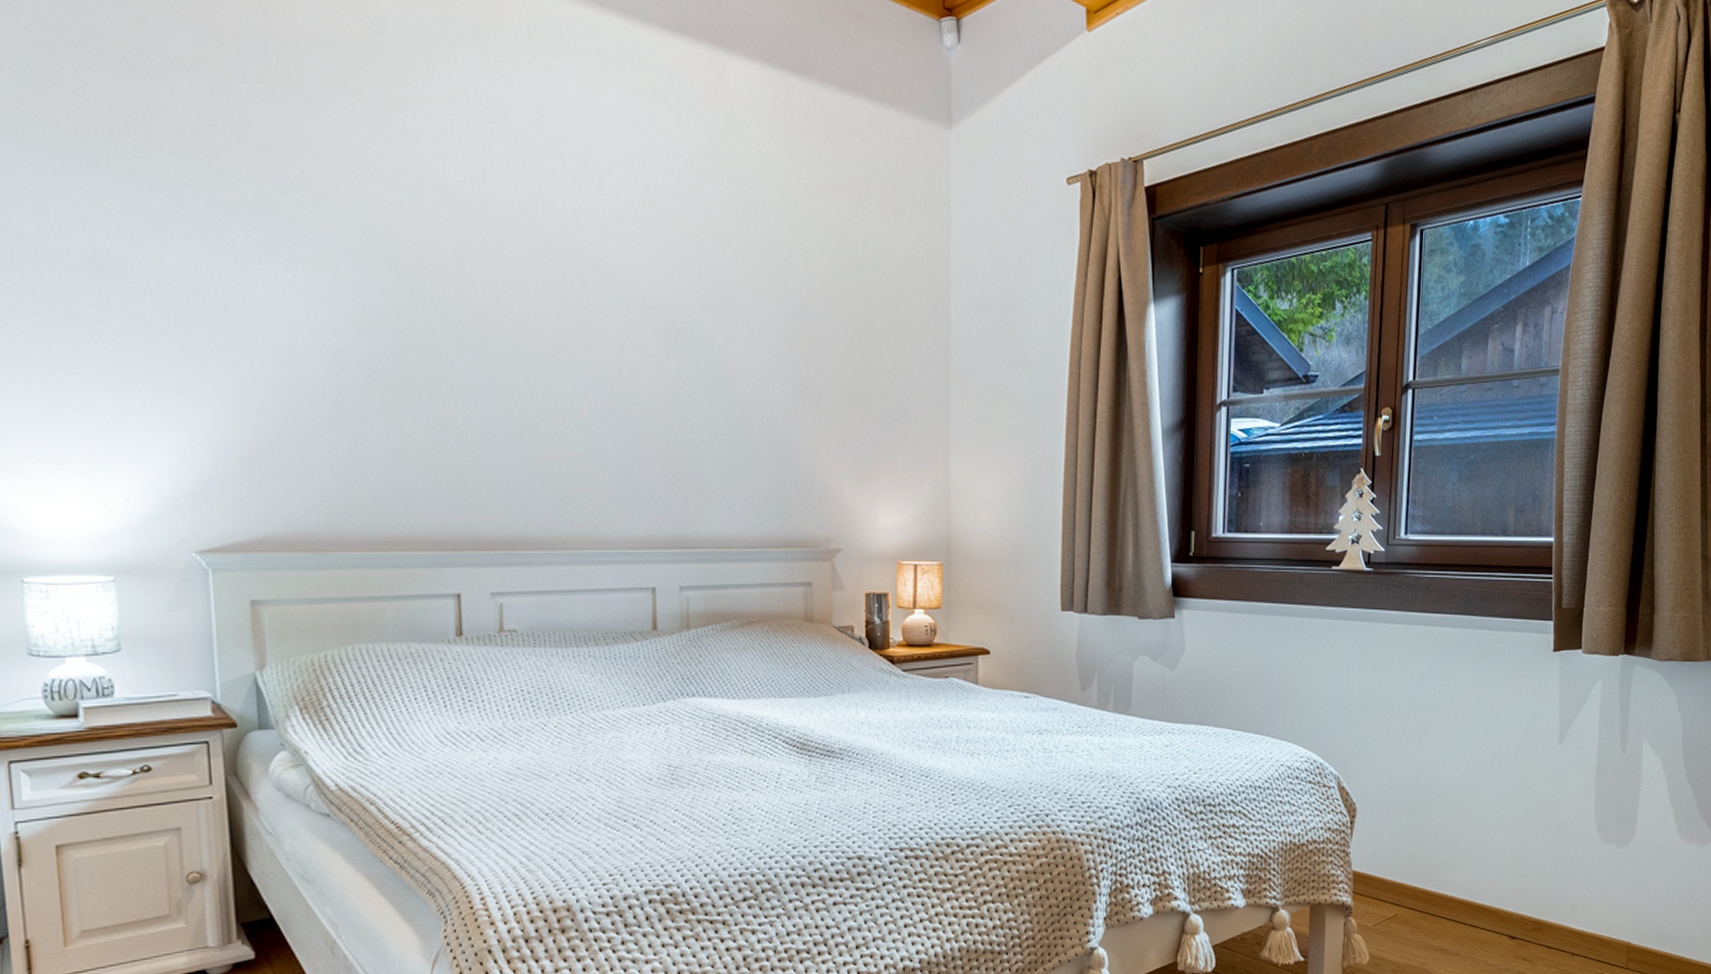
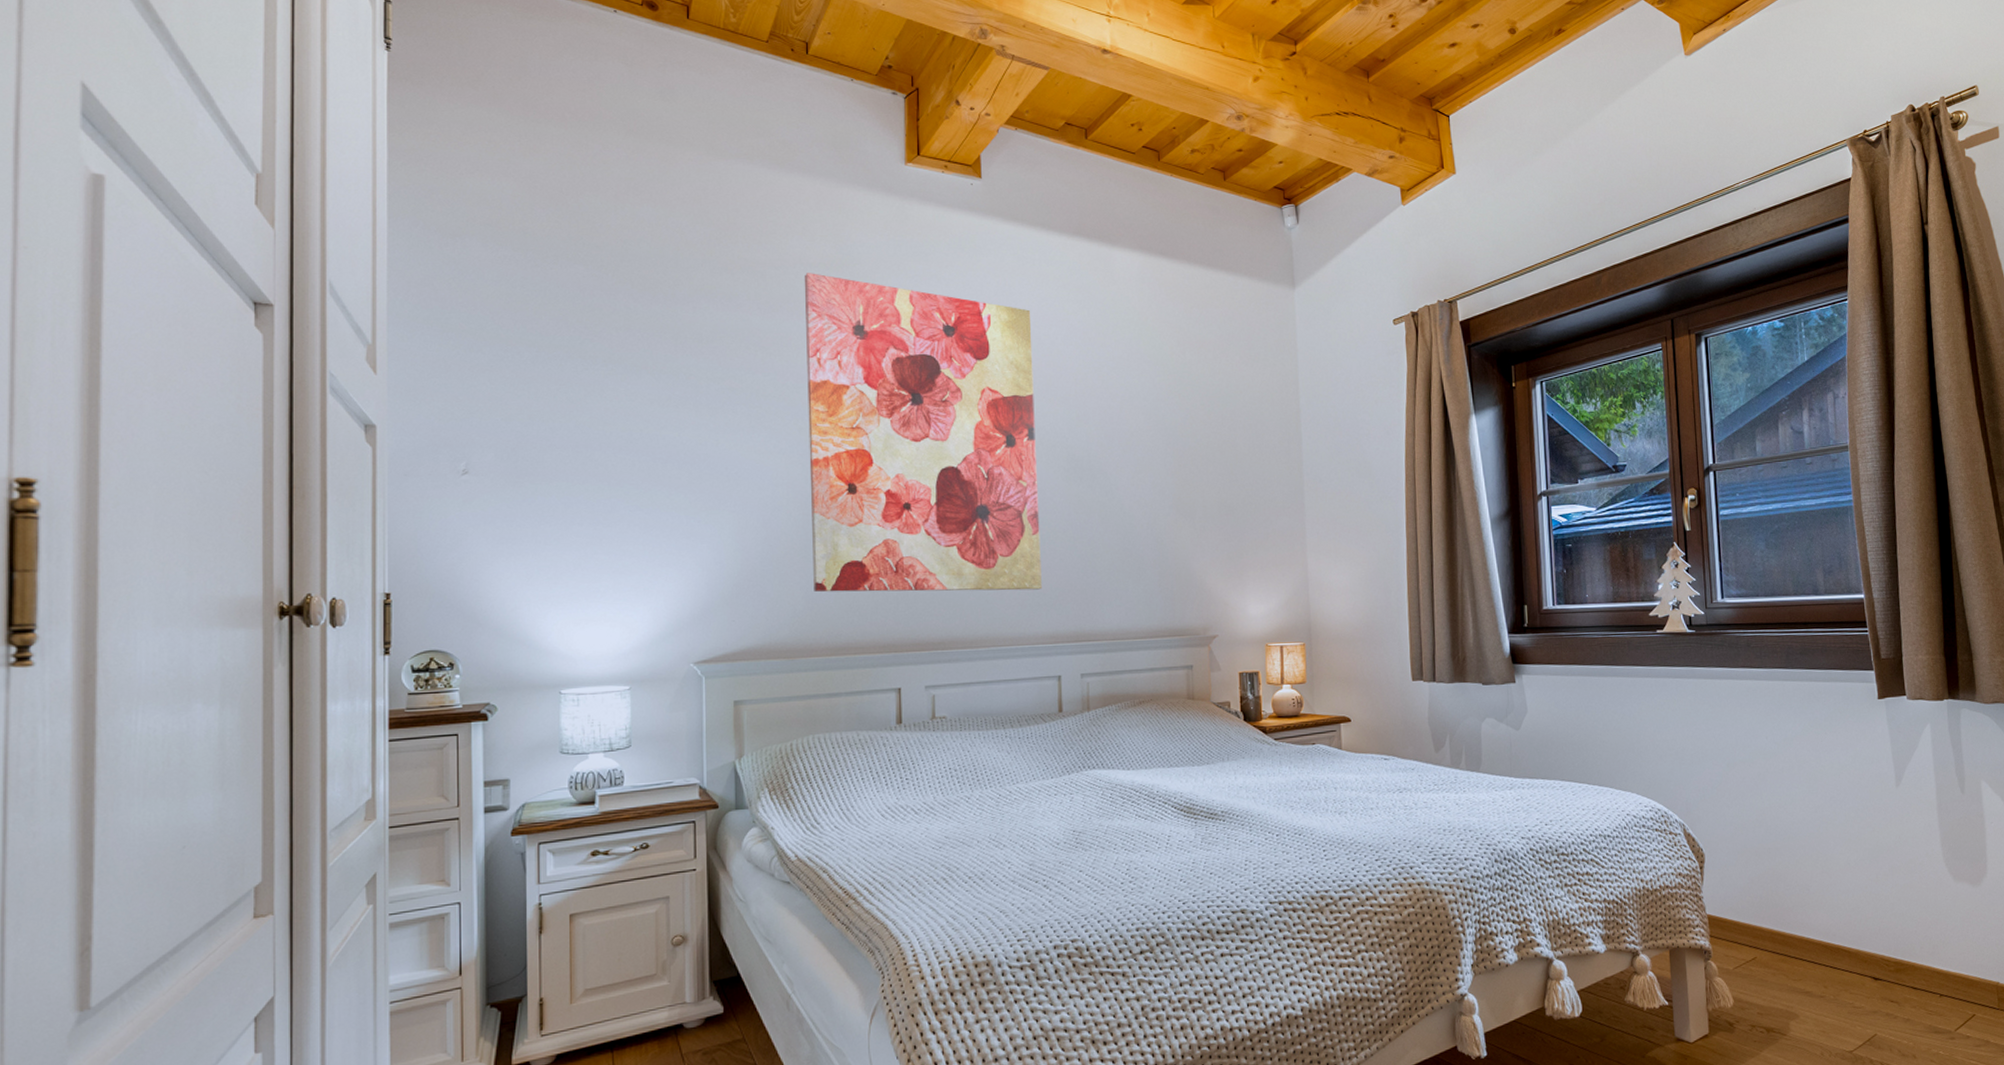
wall art: none [320,52,633,484] -> present [804,273,1042,593]

